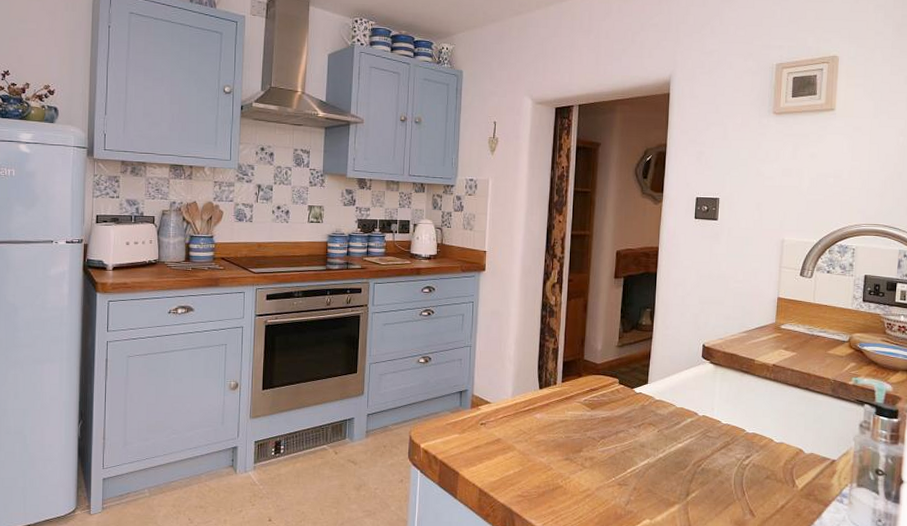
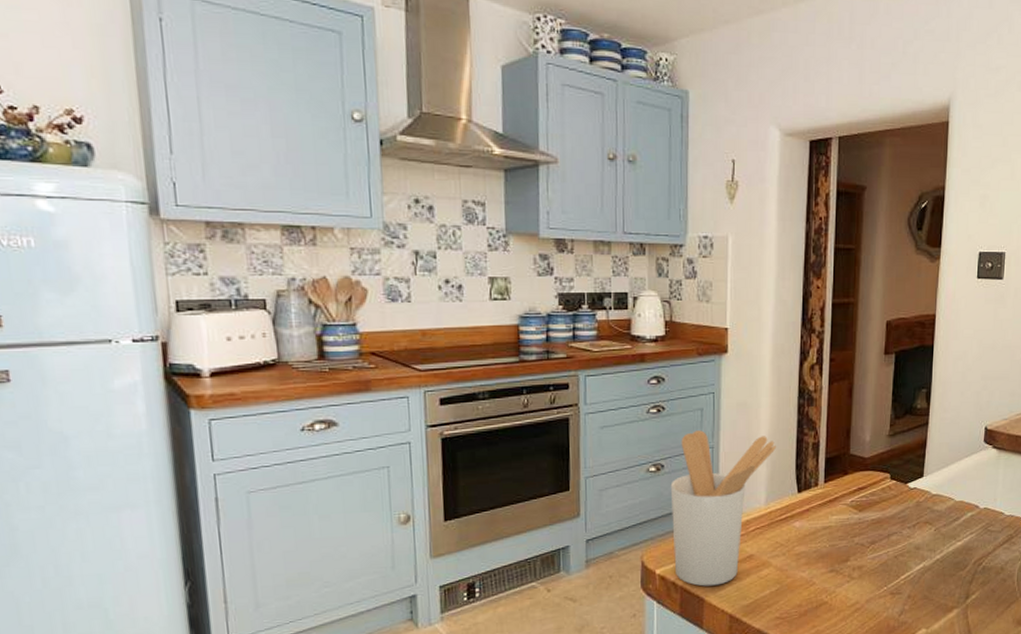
utensil holder: none [435,332,522,462] -> present [670,430,776,587]

